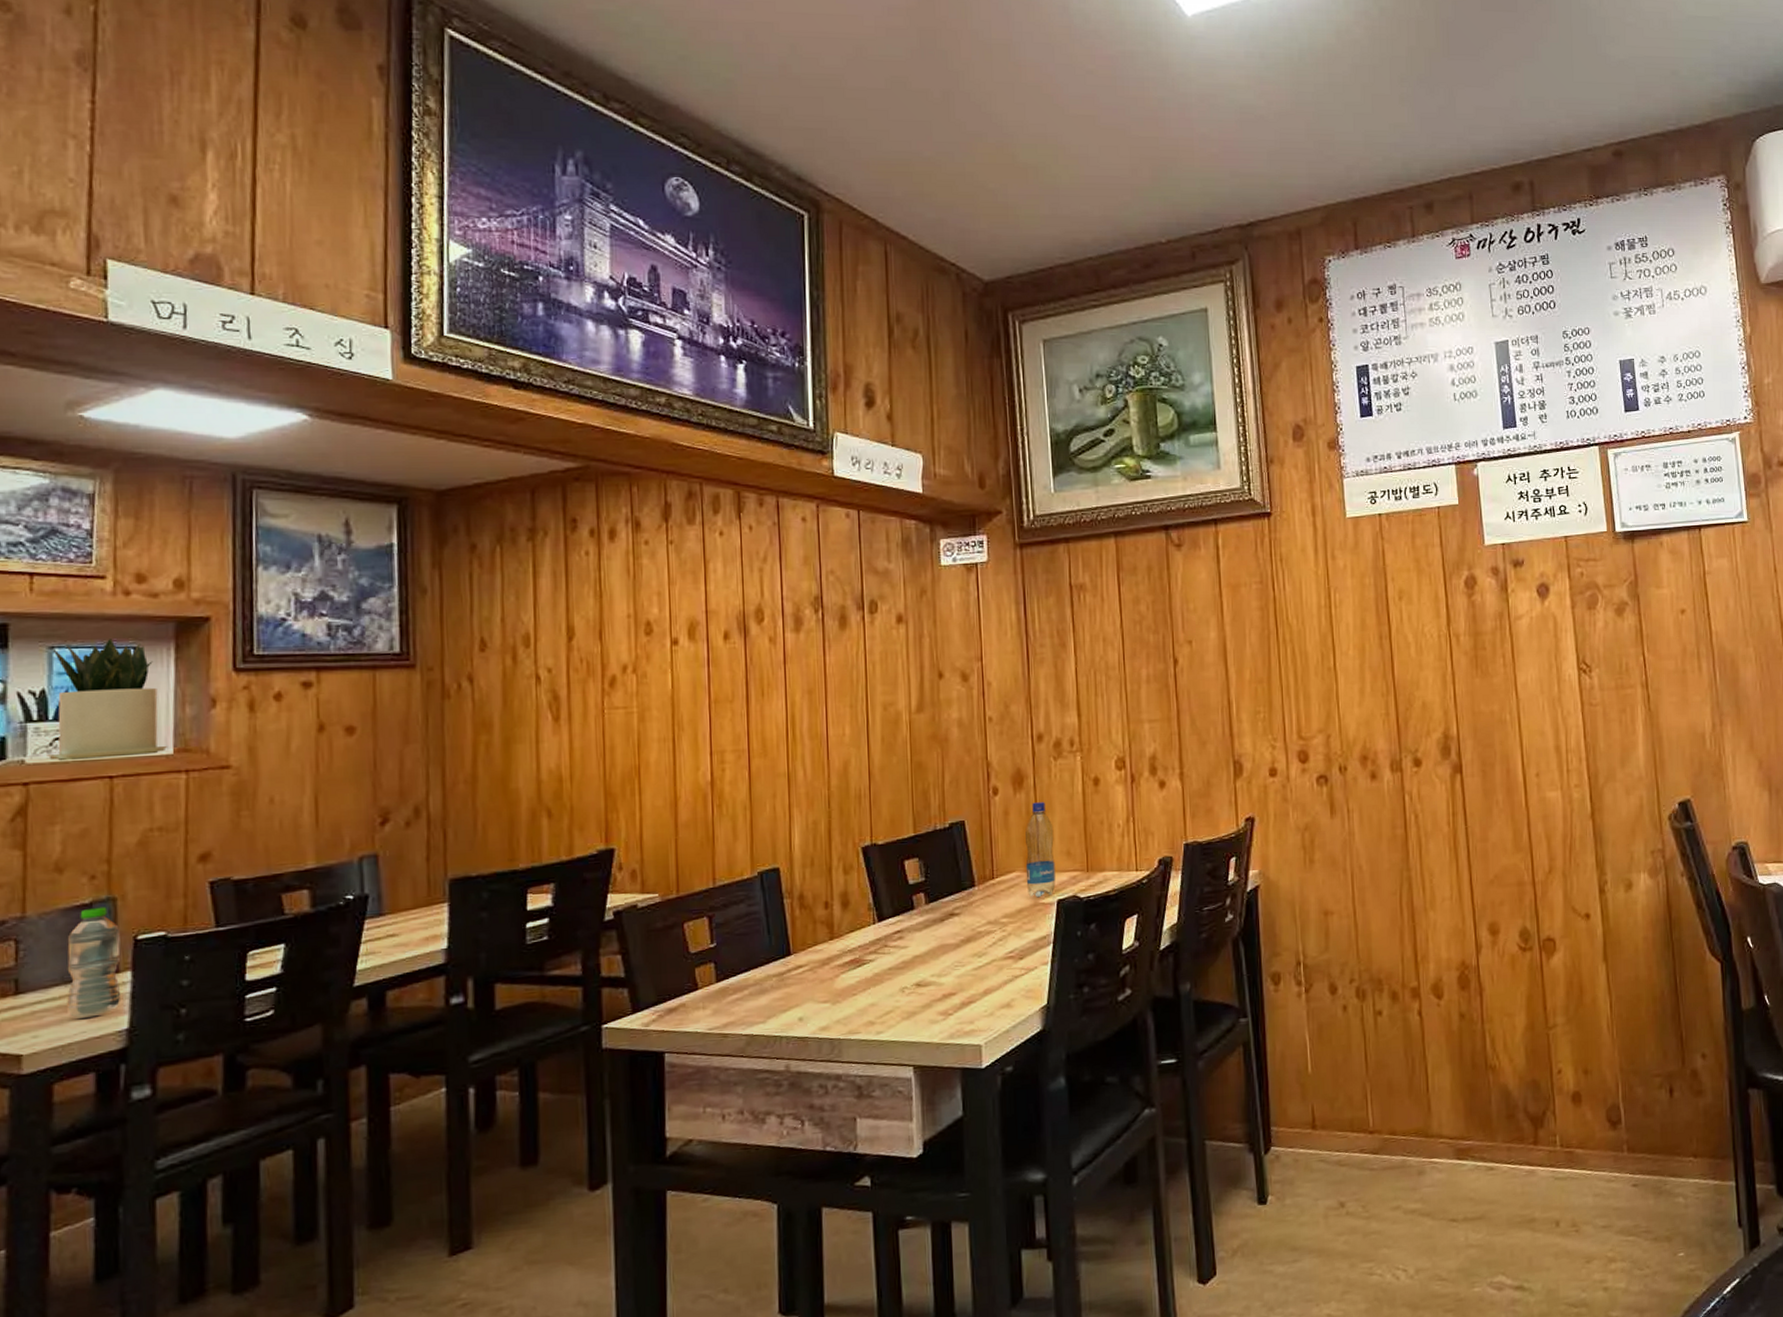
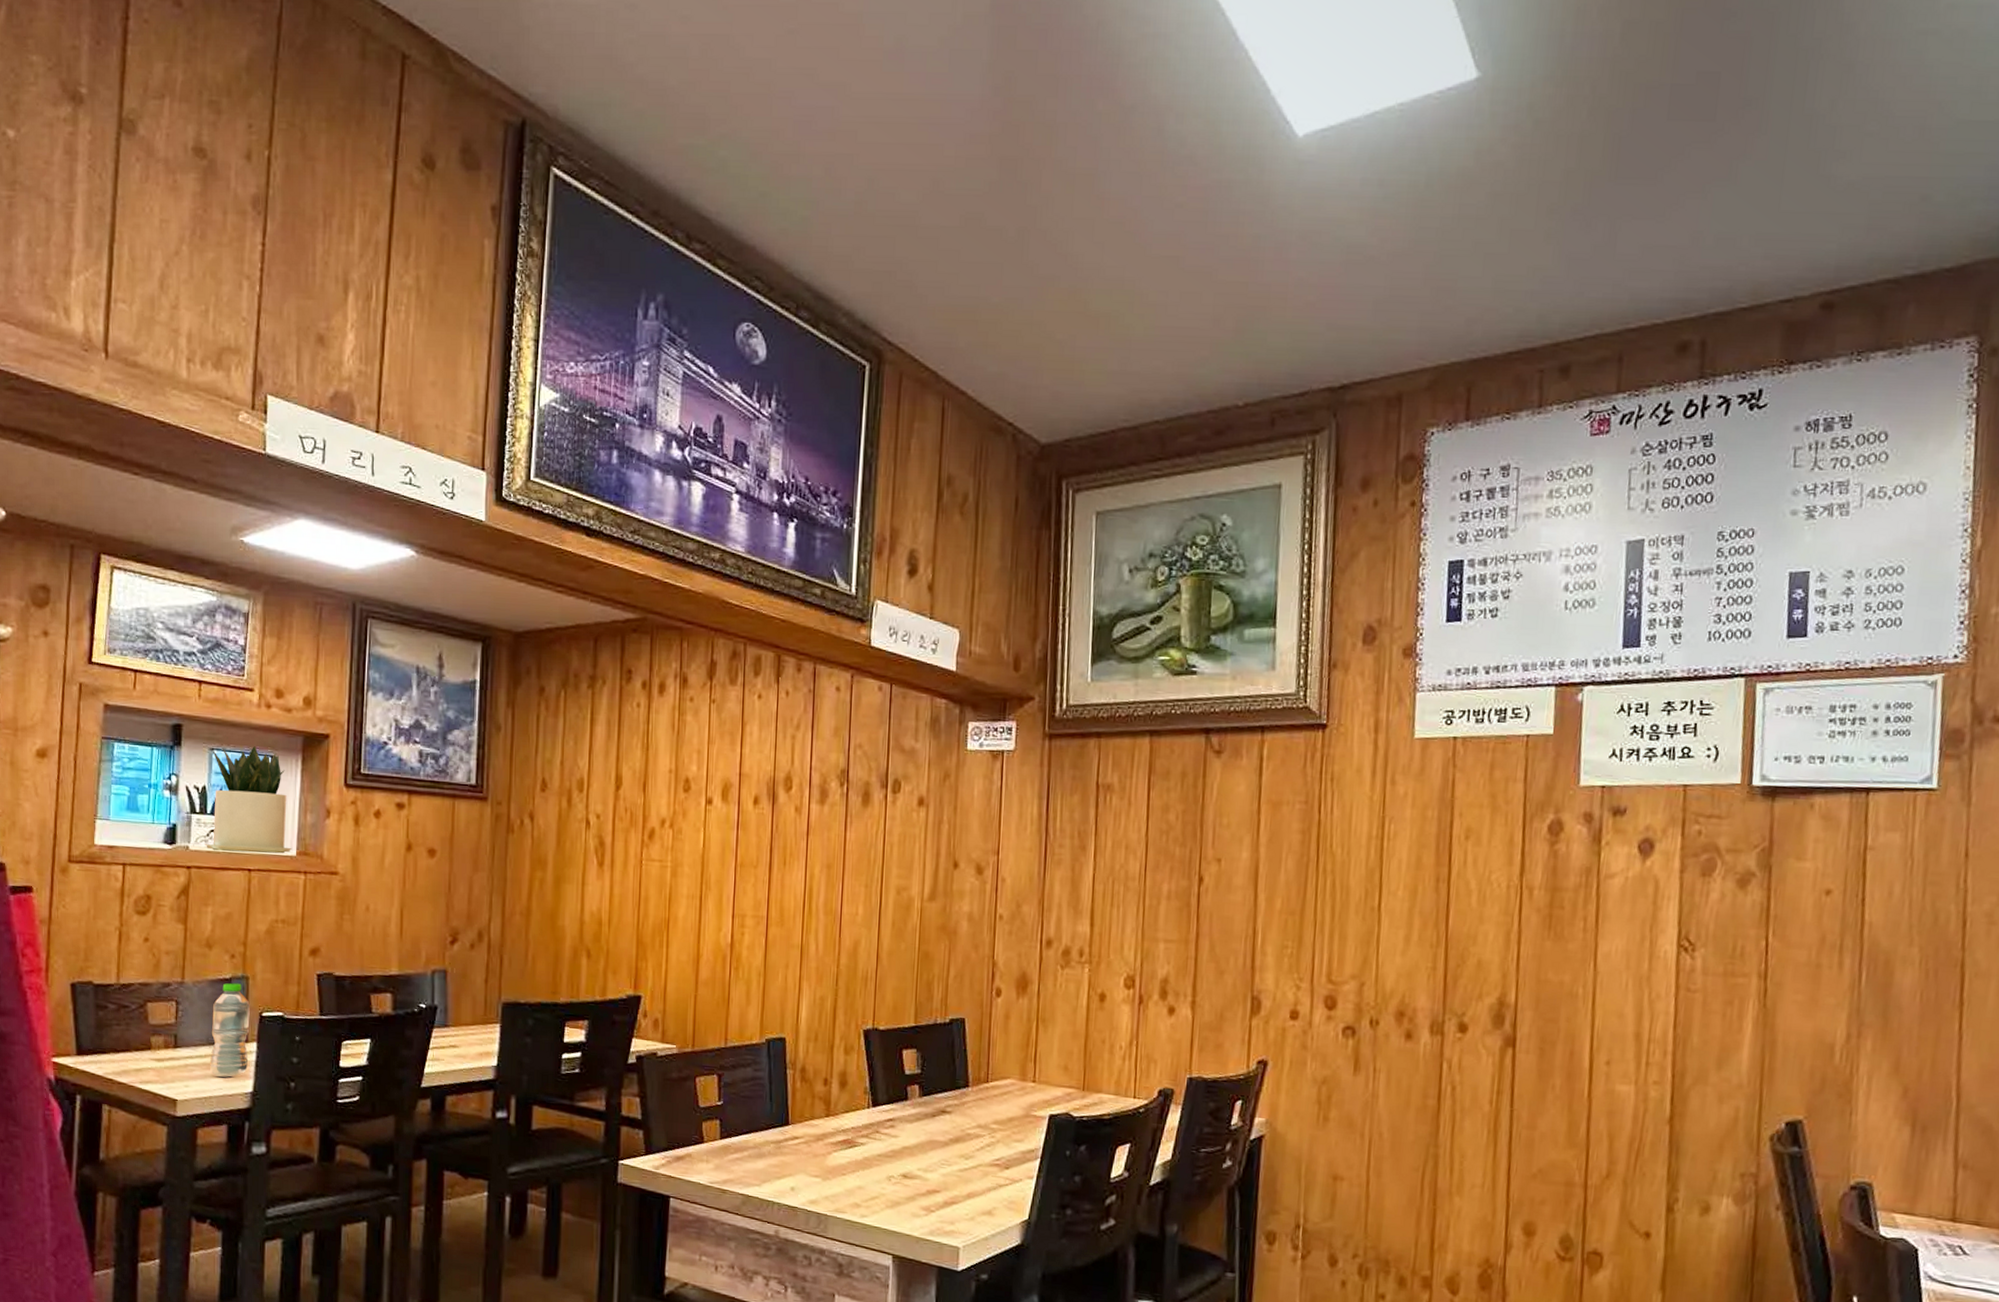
bottle: present [1025,802,1056,898] -> none [1019,1010,1053,1109]

